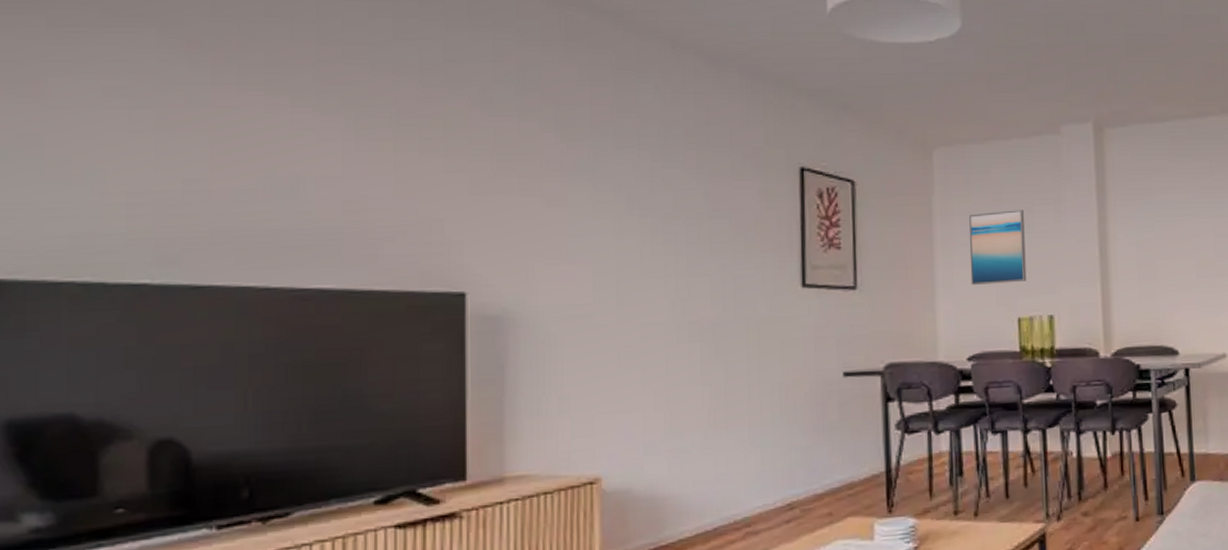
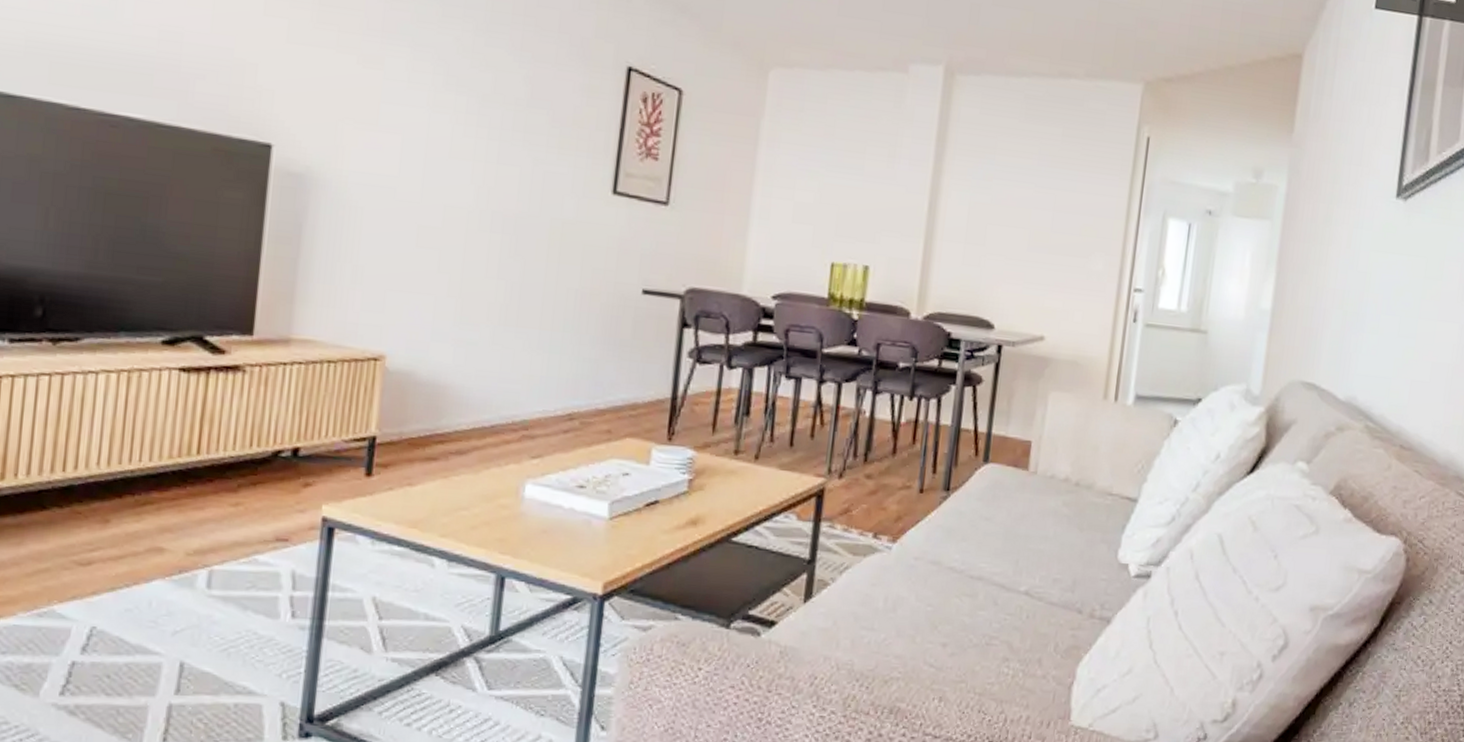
wall art: present [968,210,1027,285] -> none [788,145,855,226]

